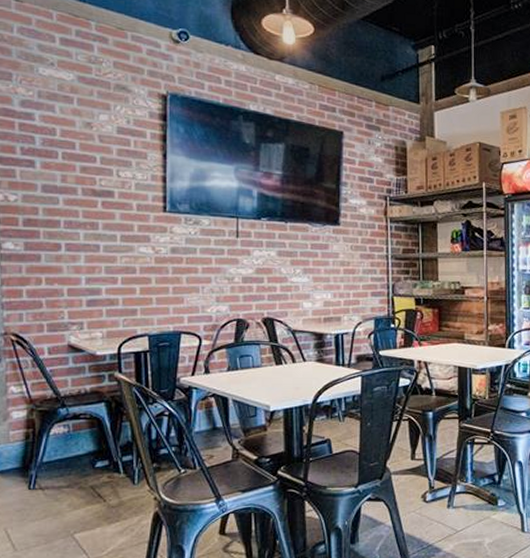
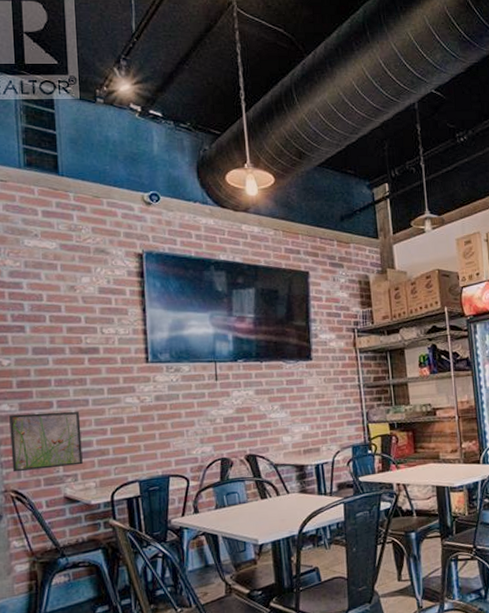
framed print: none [13,254,90,315] -> present [9,411,83,472]

